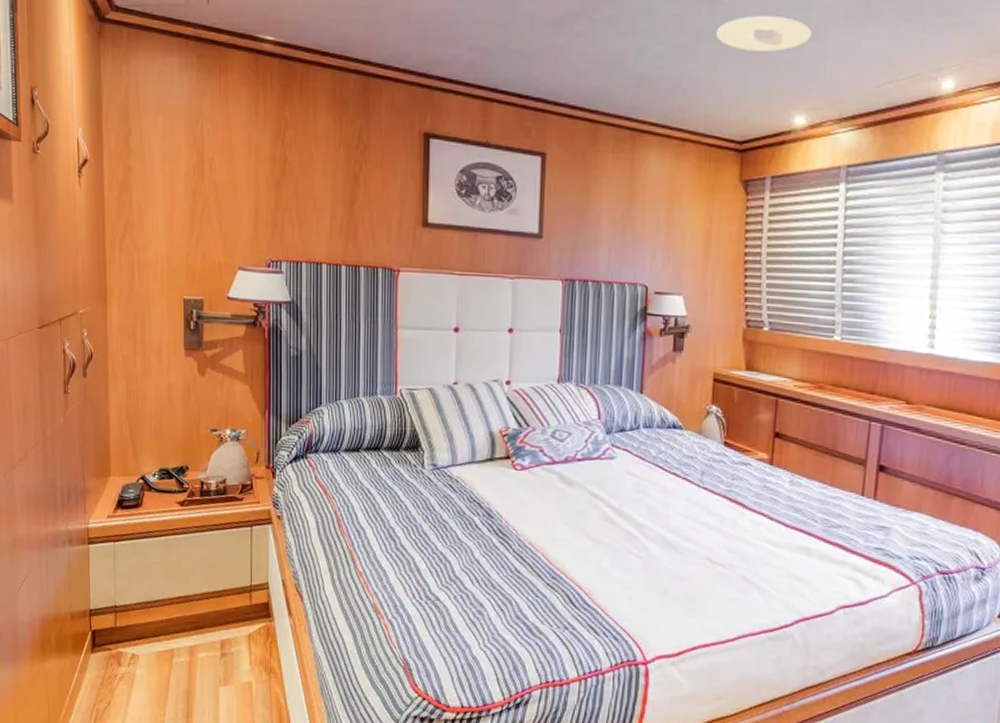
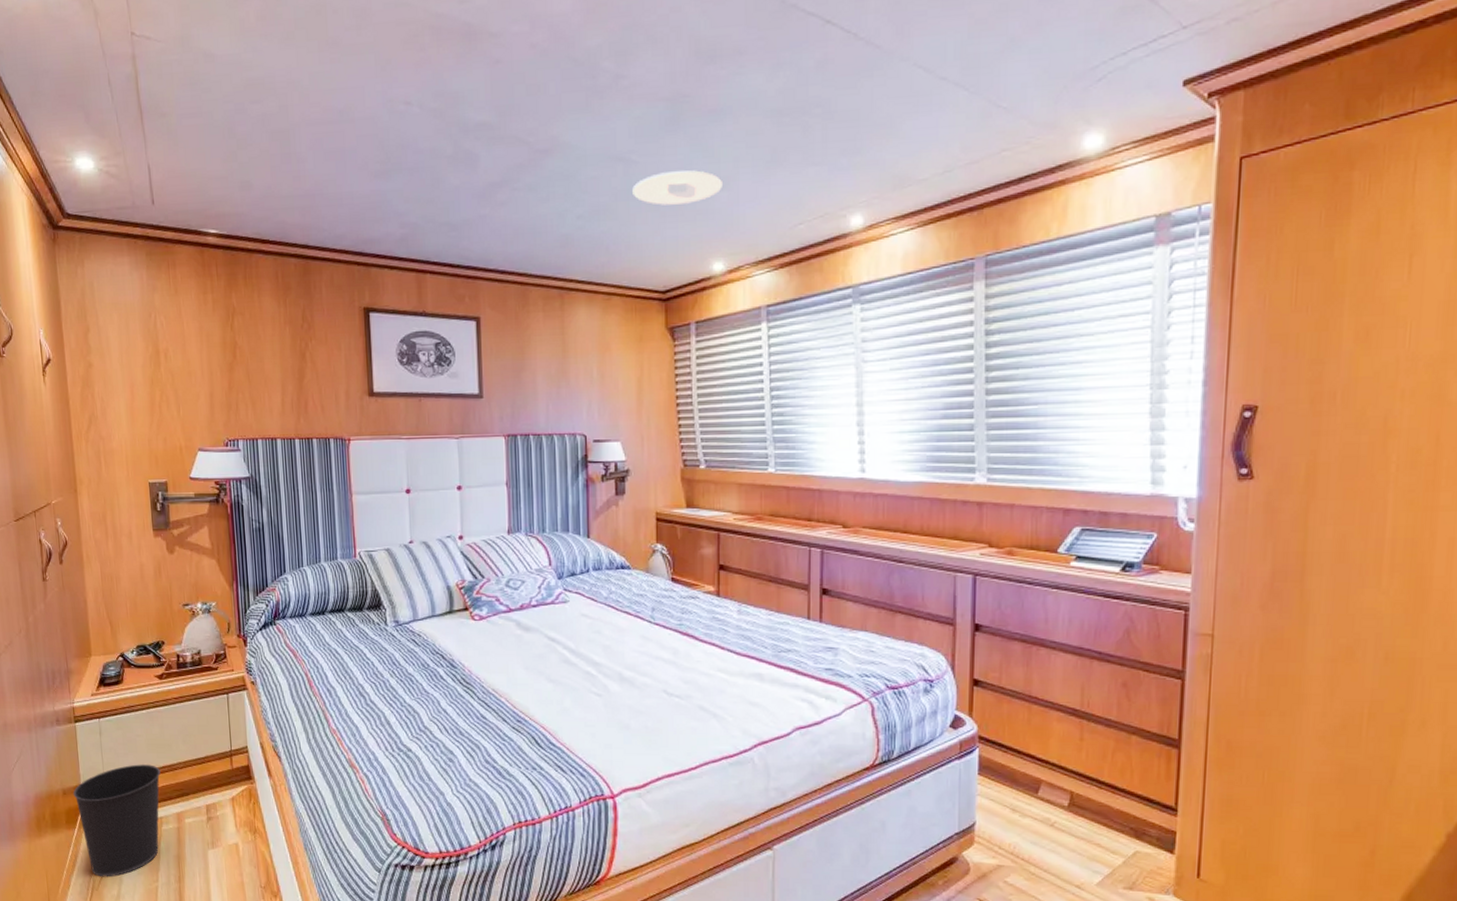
wastebasket: none [81,592,175,708] -> present [73,764,161,878]

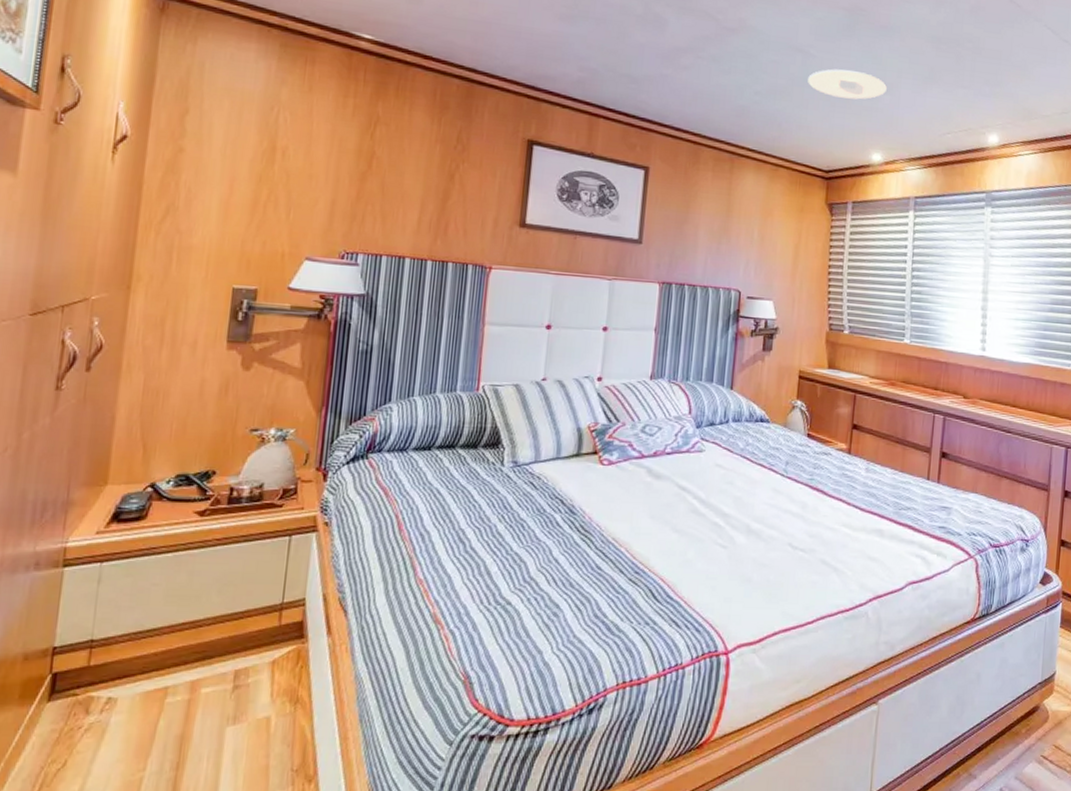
wastebasket: present [73,764,161,878] -> none [39,620,178,768]

